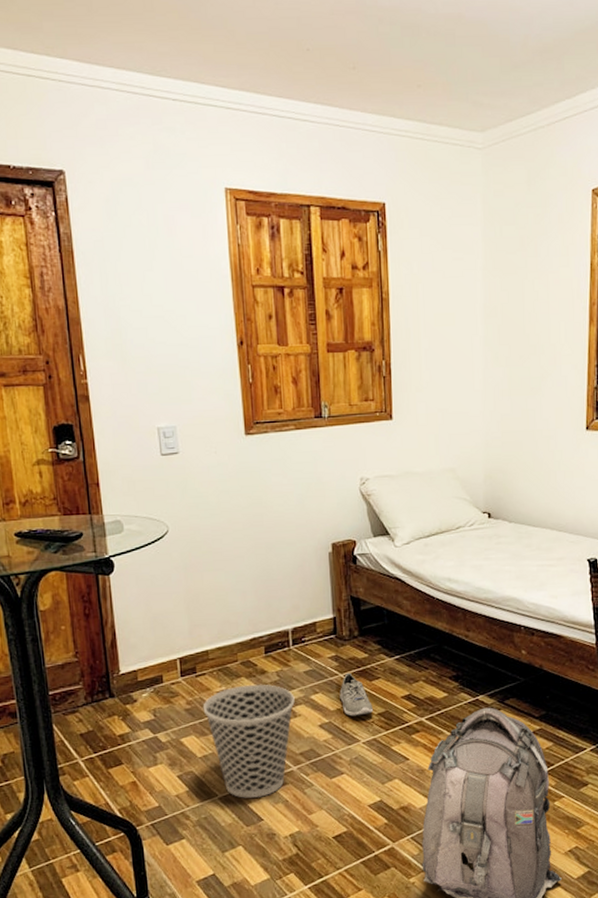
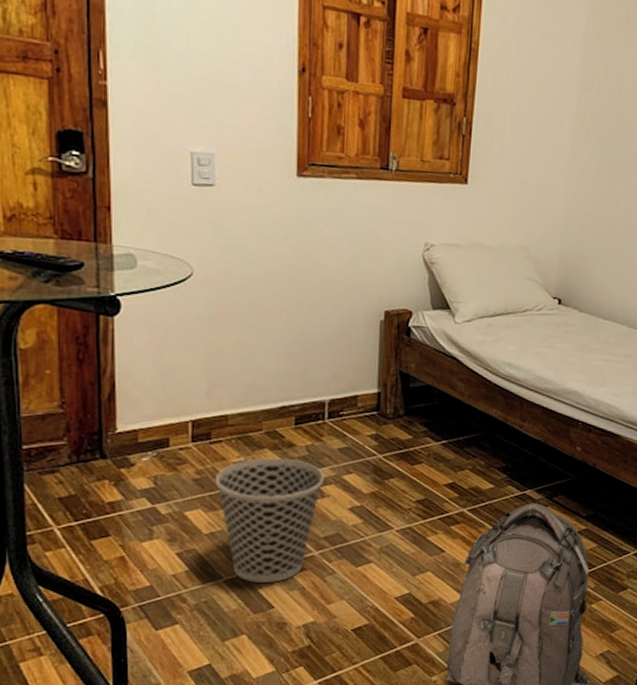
sneaker: present [340,672,374,717] -> none [376,454,412,502]

